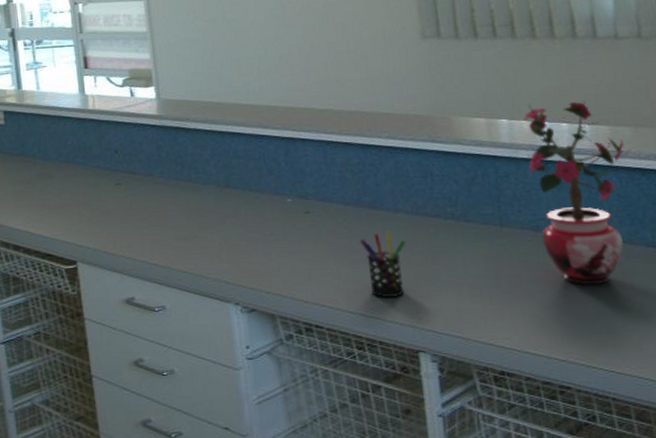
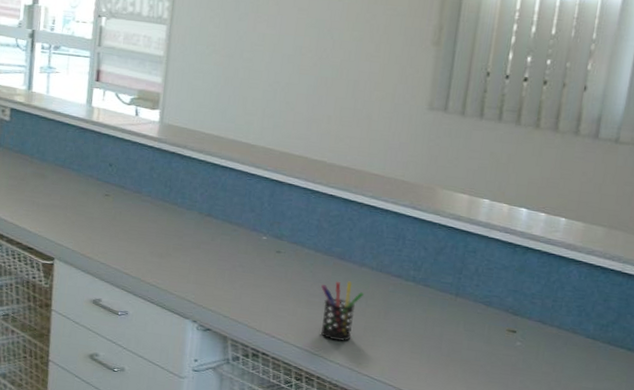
potted plant: present [523,101,632,285] -> none [490,189,599,363]

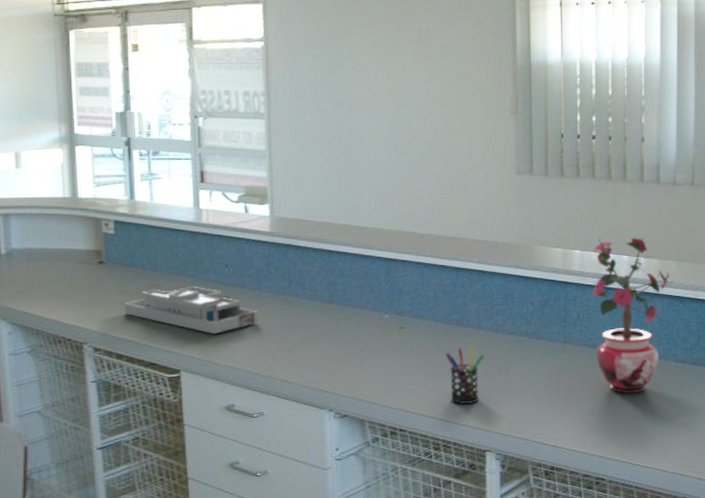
desk organizer: none [9,178,135,229] -> present [124,286,258,334]
potted plant: none [490,189,599,363] -> present [592,237,675,394]

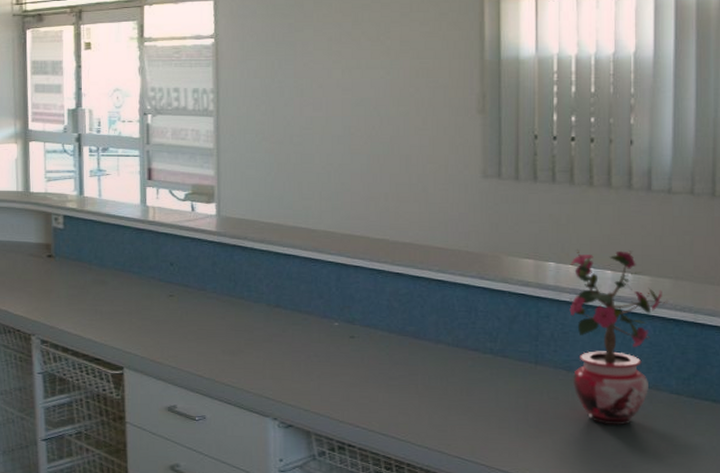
desk organizer: present [124,286,258,334] -> none [70,283,202,333]
pen holder: present [445,345,484,404] -> none [400,360,443,423]

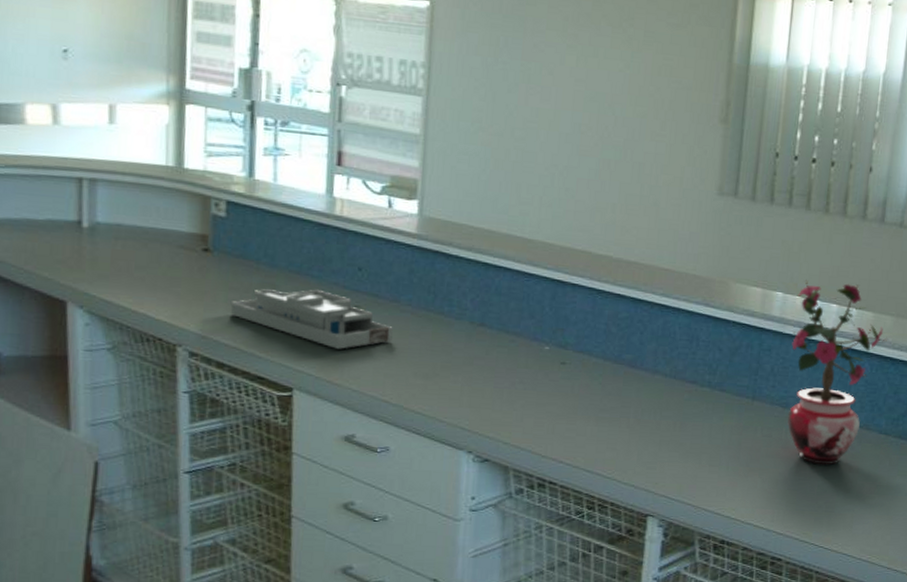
desk organizer: none [70,283,202,333] -> present [230,289,393,349]

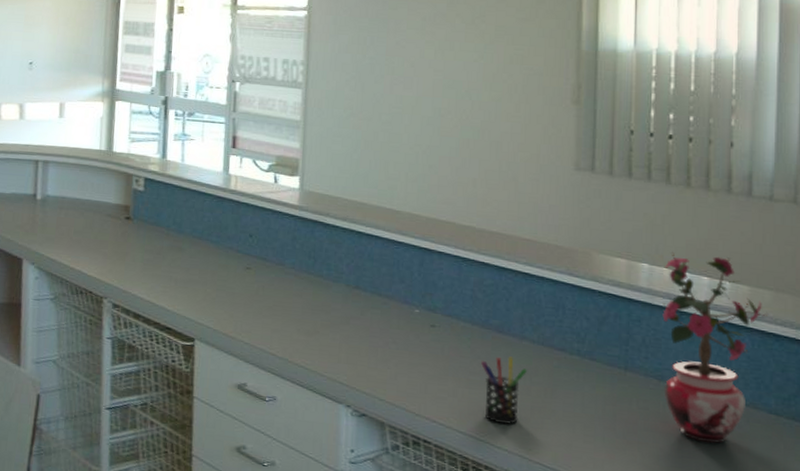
desk organizer: present [230,289,393,349] -> none [145,252,279,306]
pen holder: none [612,391,658,460] -> present [481,356,527,425]

